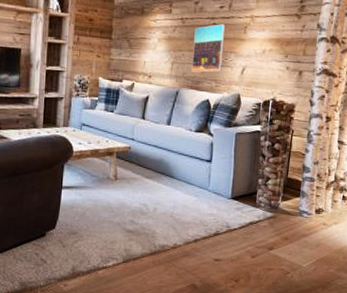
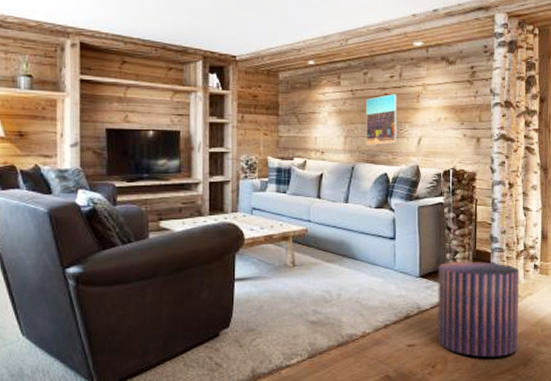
stool: none [243,187,328,278] -> present [437,261,520,358]

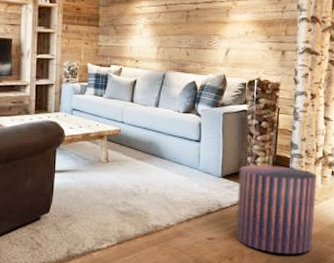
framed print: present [366,94,398,146] -> none [177,8,209,56]

